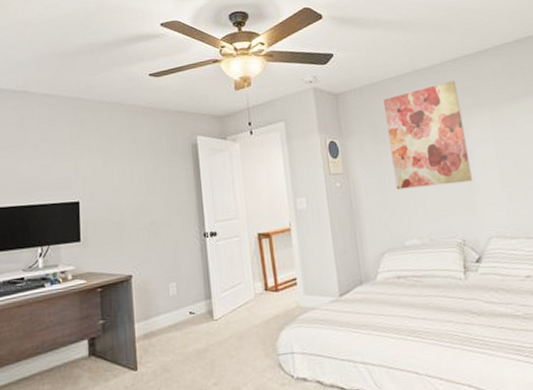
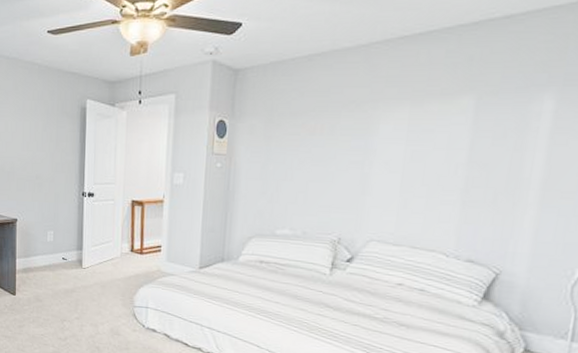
wall art: present [384,81,473,190] -> none [280,66,380,181]

